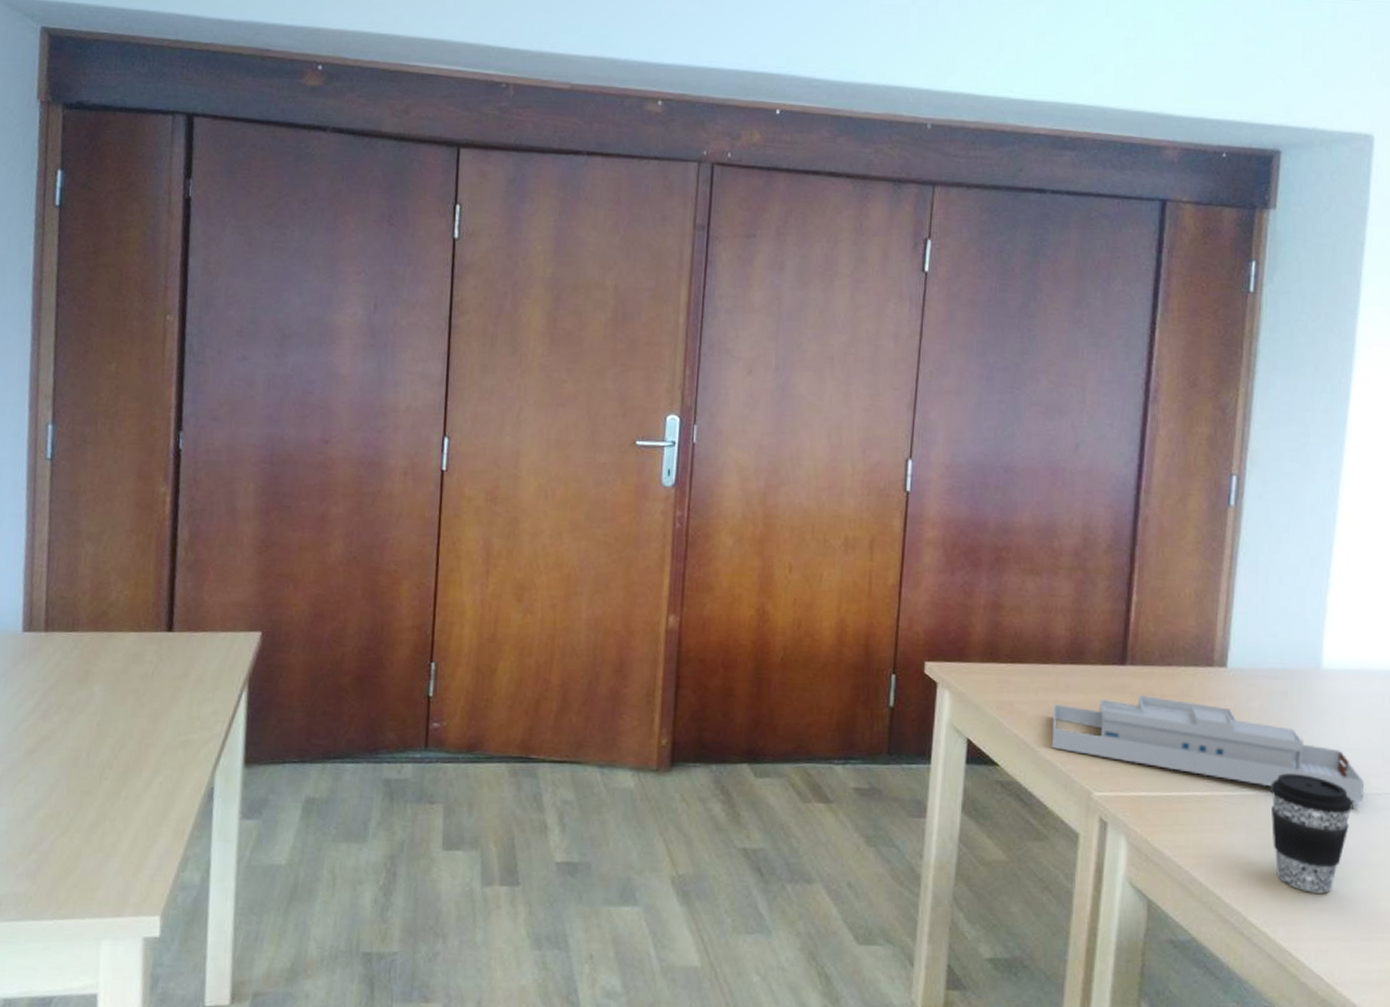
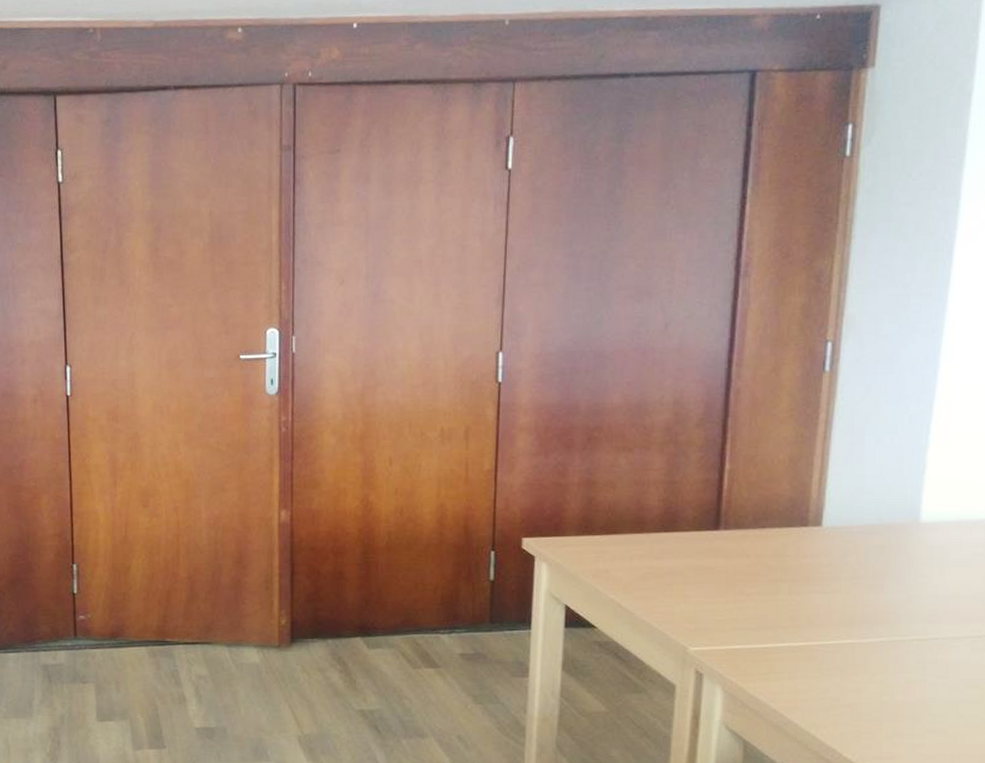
desk organizer: present [1051,694,1365,803] -> none [647,556,964,646]
coffee cup: present [1269,773,1353,893] -> none [865,622,951,730]

